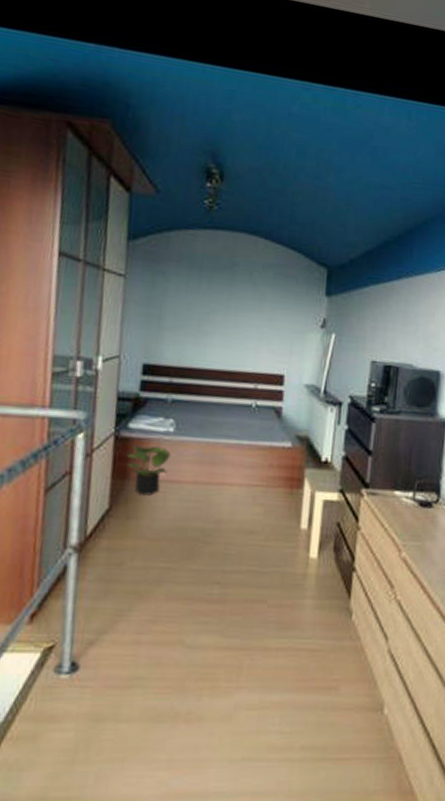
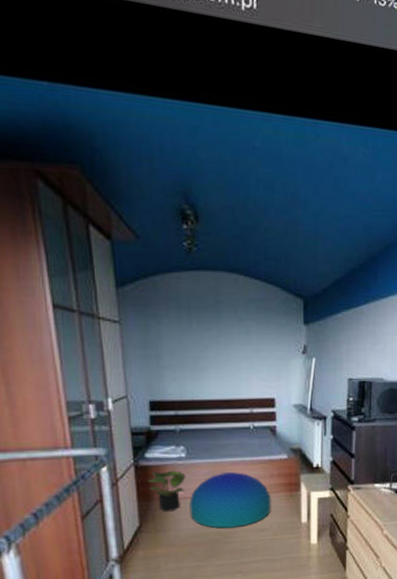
pouf: none [169,456,267,525] -> present [189,472,271,528]

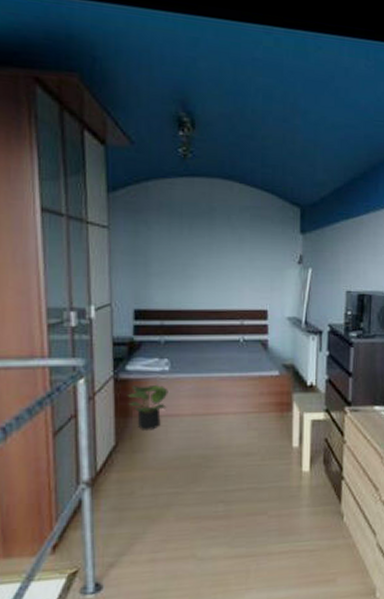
pouf: present [189,472,271,528] -> none [171,389,259,451]

